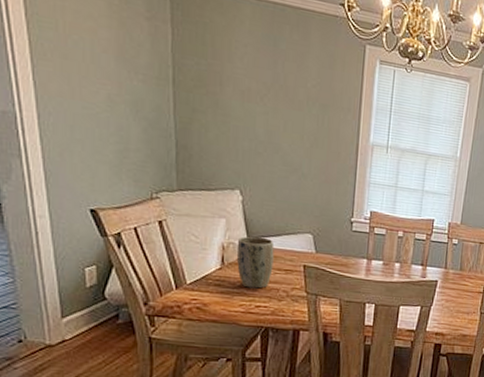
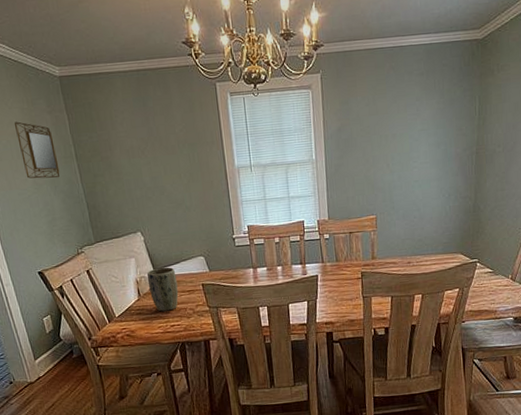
home mirror: none [95,16,148,101] -> present [14,121,60,179]

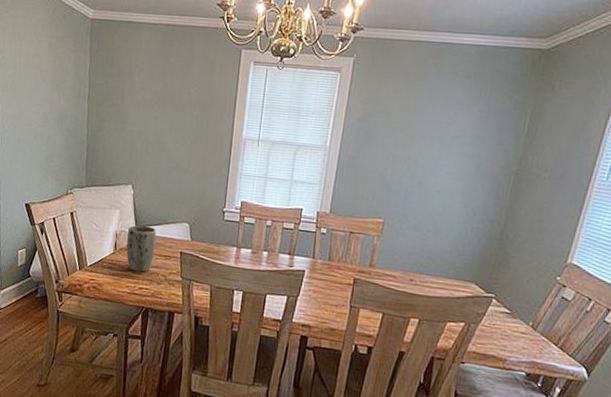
home mirror: present [14,121,60,179] -> none [38,55,71,116]

